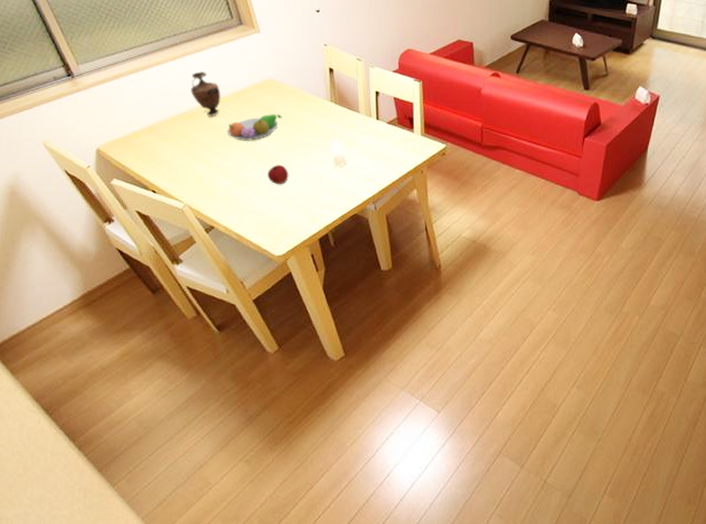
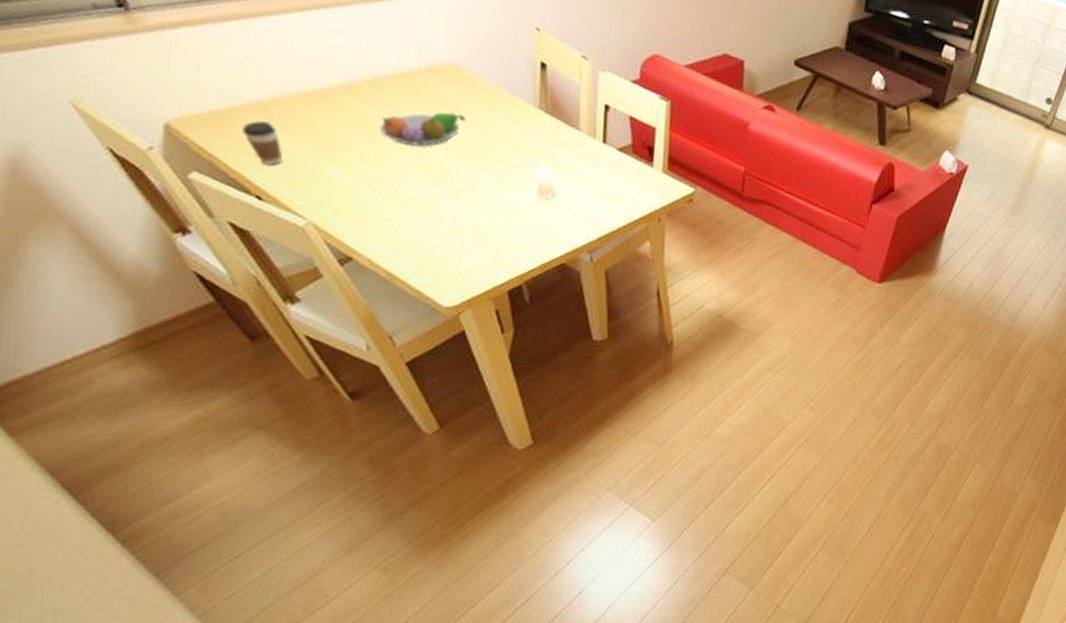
coffee cup: none [142,138,168,168] -> present [242,121,283,165]
vase: present [191,71,221,117] -> none [325,34,374,104]
apple: present [268,165,289,185] -> none [438,184,471,212]

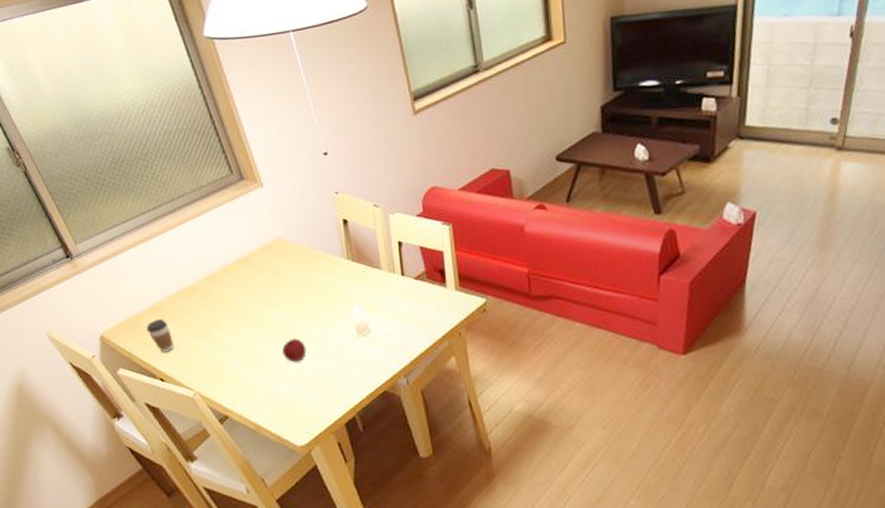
fruit bowl: present [380,112,466,147] -> none [235,279,294,314]
apple: none [438,184,471,212] -> present [282,338,307,363]

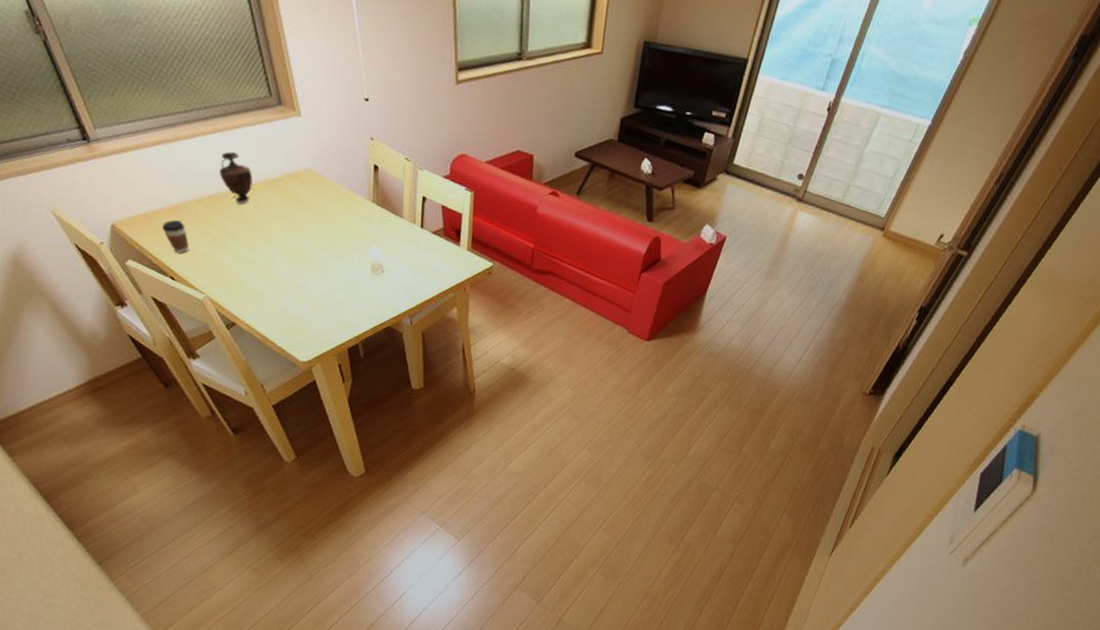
vase: none [192,238,226,290] -> present [219,151,253,204]
apple: present [282,338,307,363] -> none [298,264,321,286]

